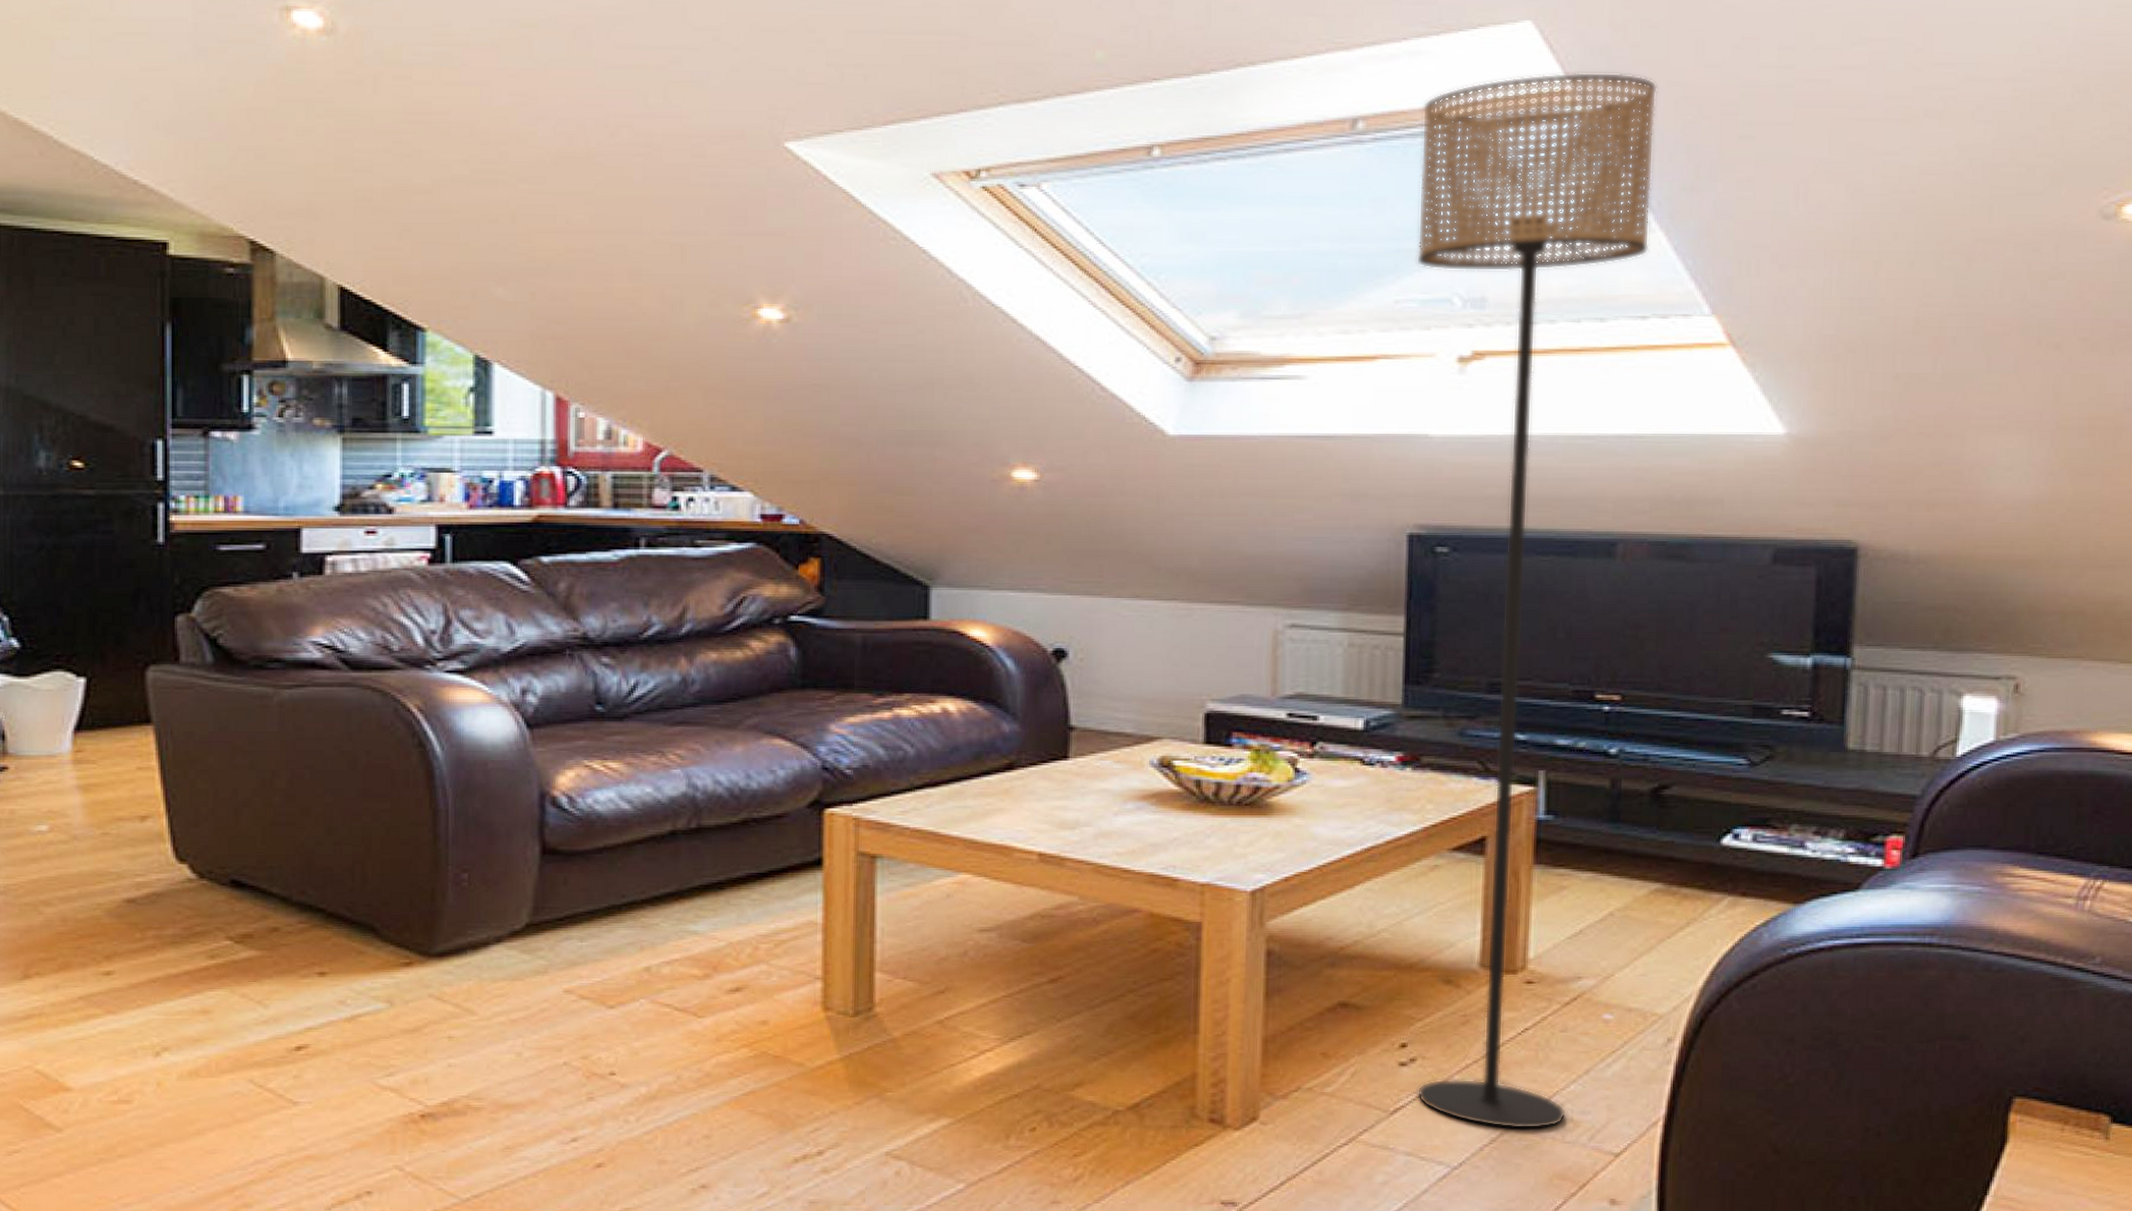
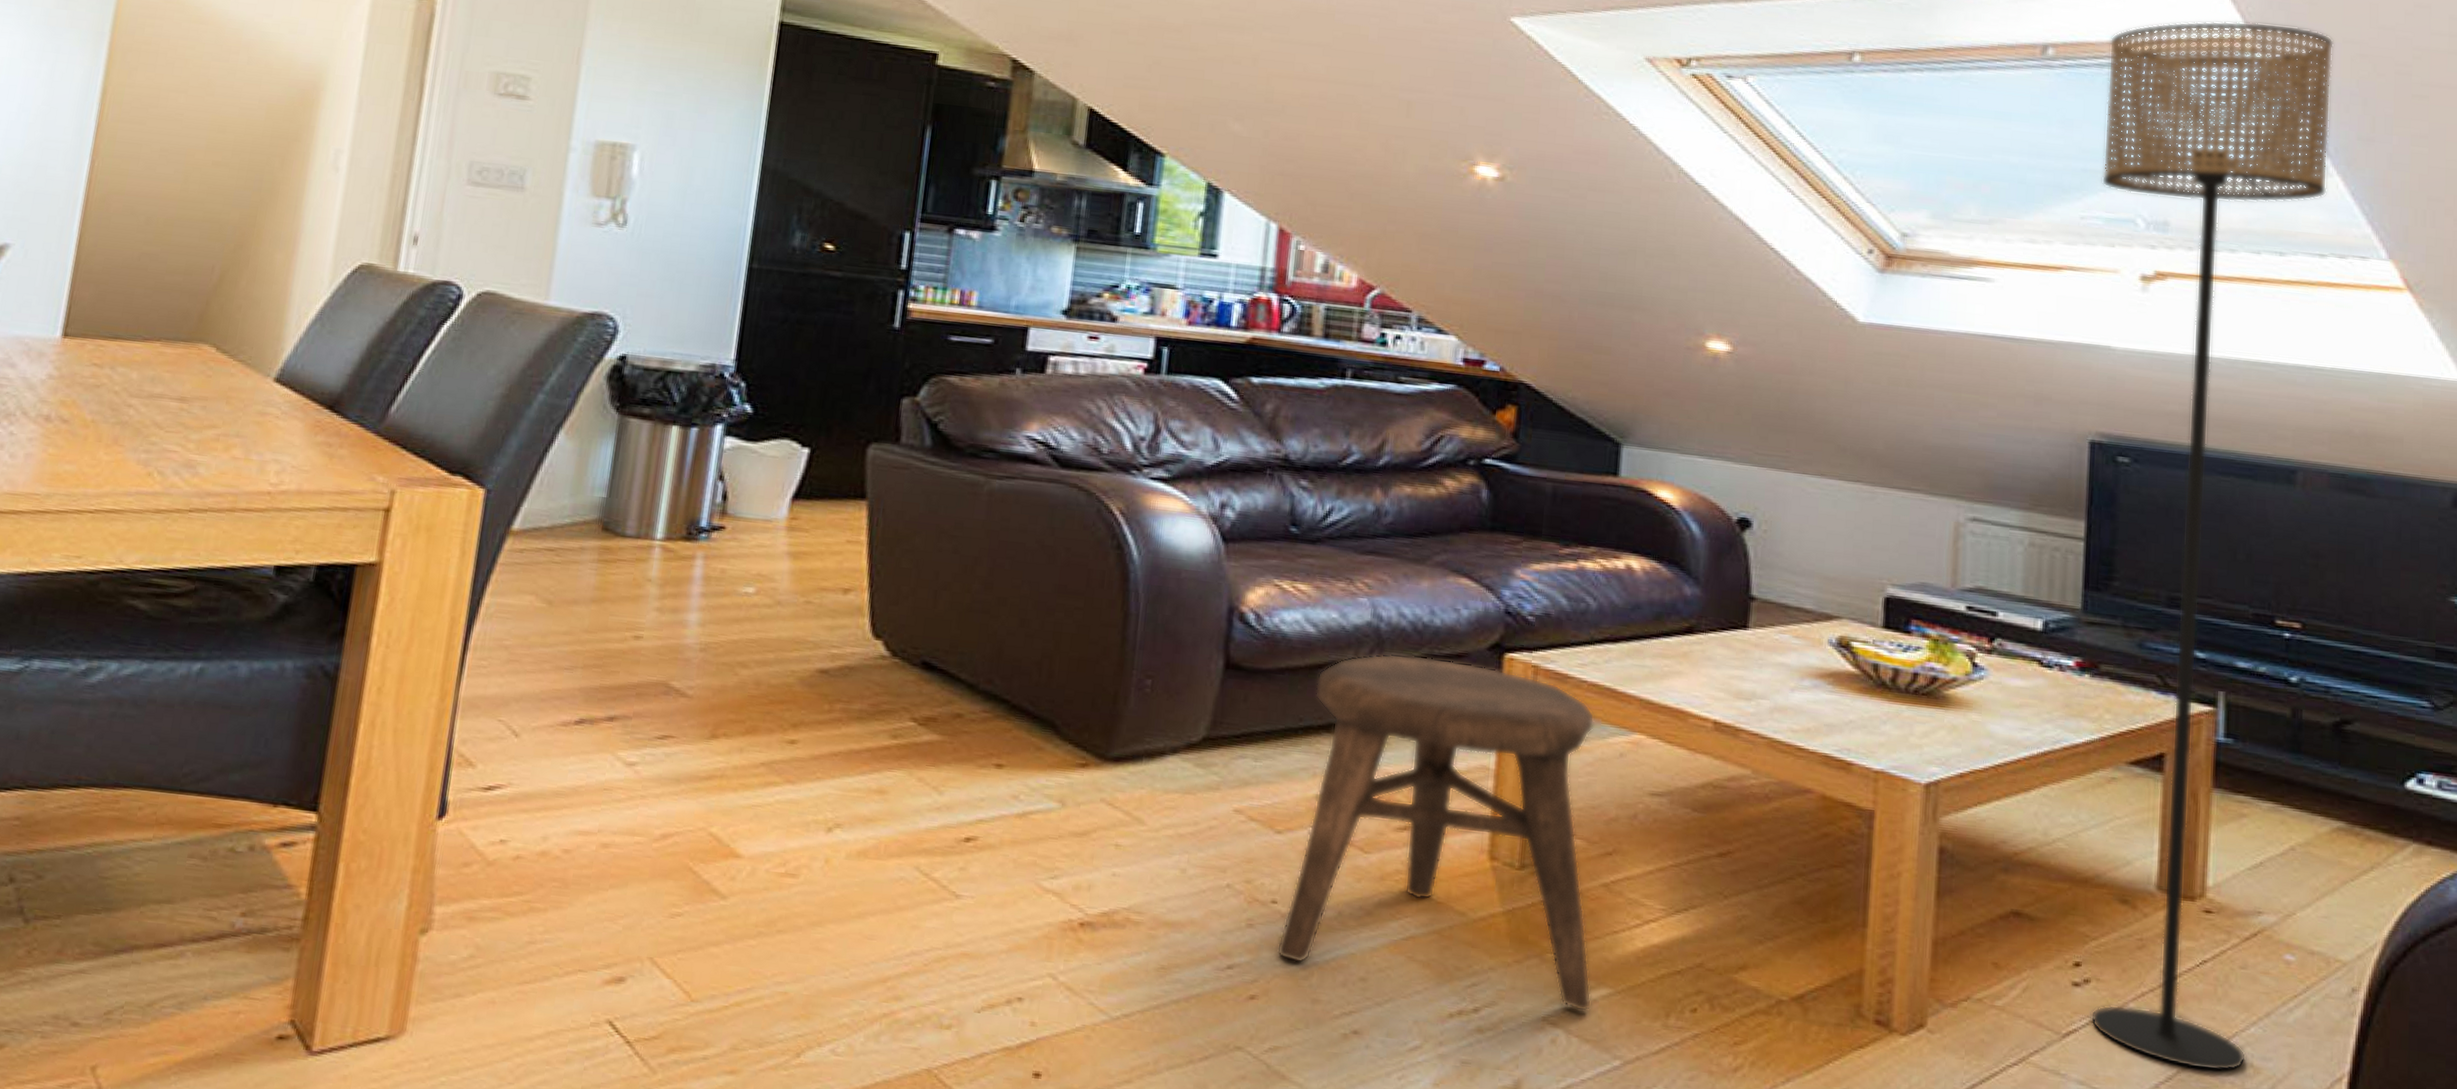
stool: none [619,820,933,1143] -> present [1276,653,1595,1012]

